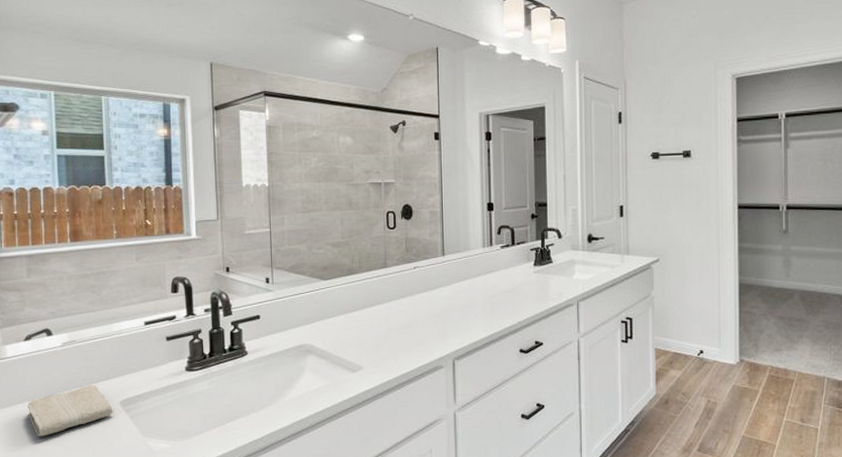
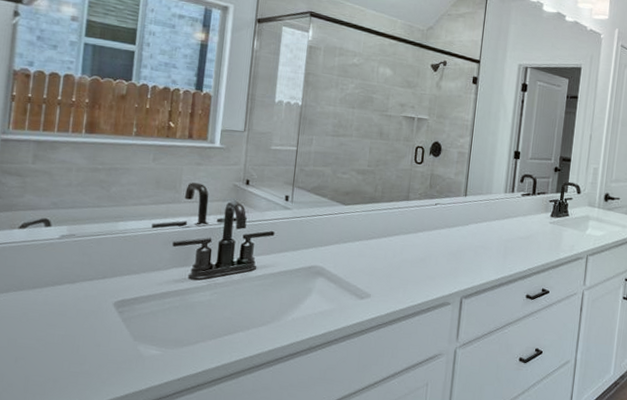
washcloth: present [27,384,113,436] -> none [11,281,106,330]

